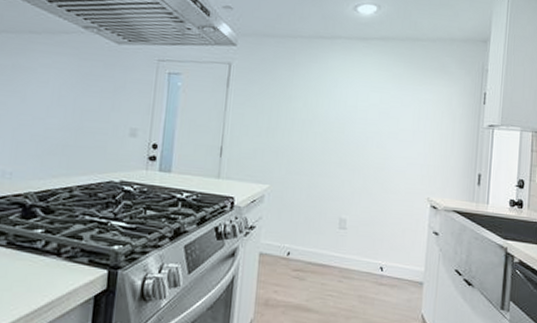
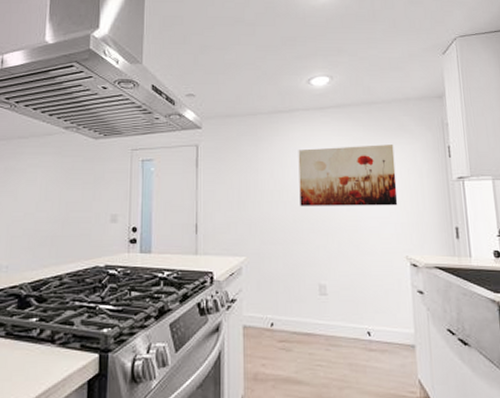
wall art: none [330,80,432,147] -> present [298,145,398,206]

